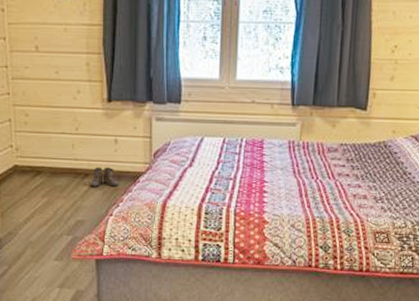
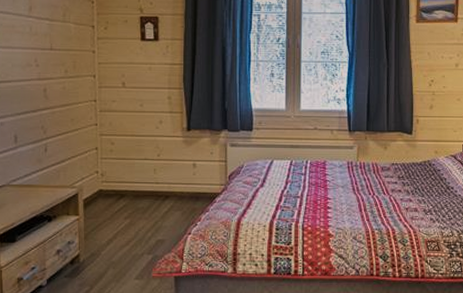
boots: present [90,167,119,188] -> none [170,189,197,209]

